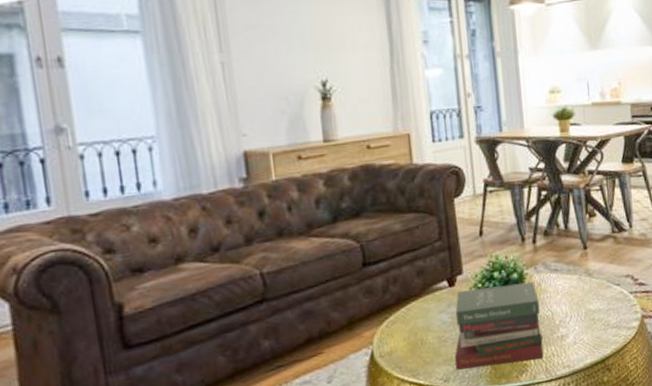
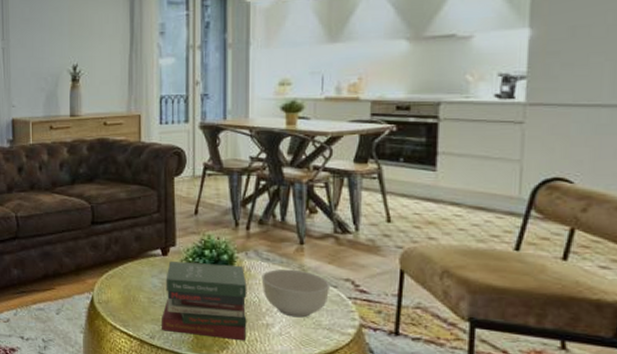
bowl: none [552,275,614,323] -> present [261,269,331,318]

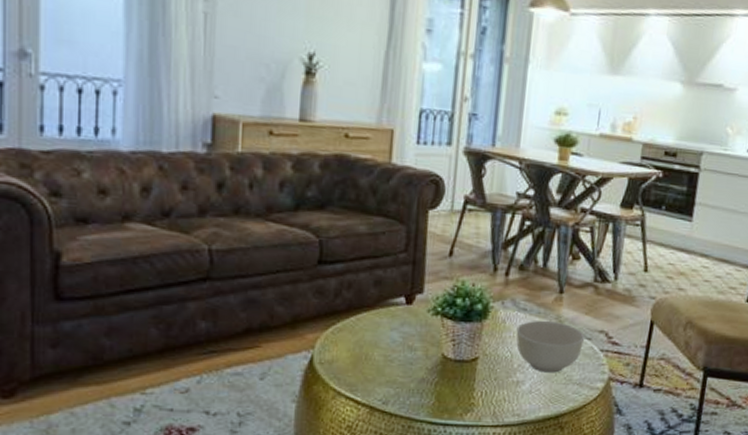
books: present [162,261,247,341] -> none [398,311,501,402]

